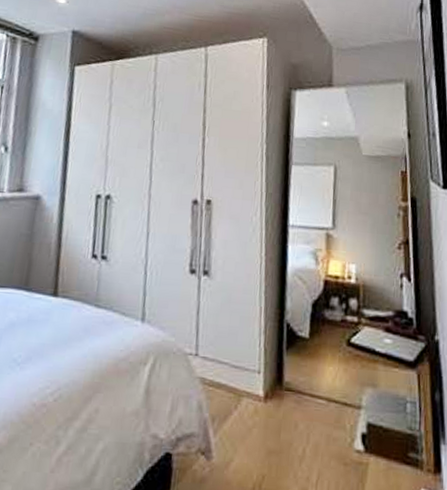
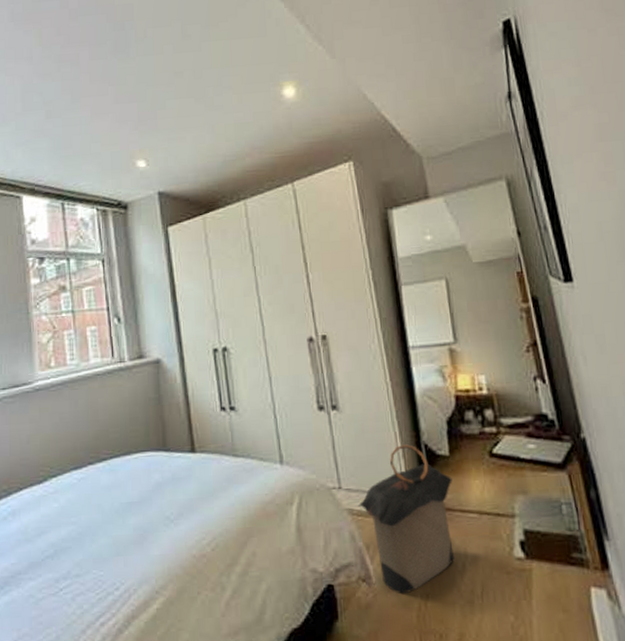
laundry hamper: none [211,320,308,473] -> present [358,444,454,595]

